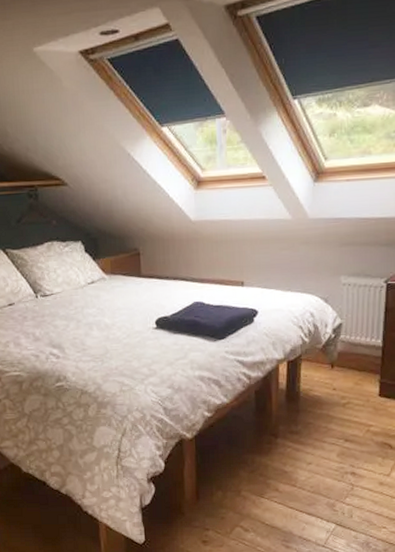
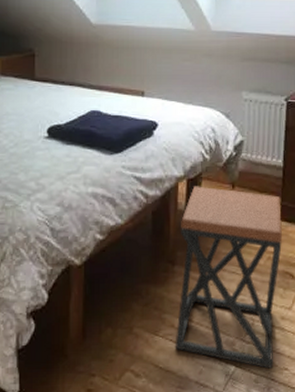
stool: none [279,367,382,527] -> present [175,186,283,369]

